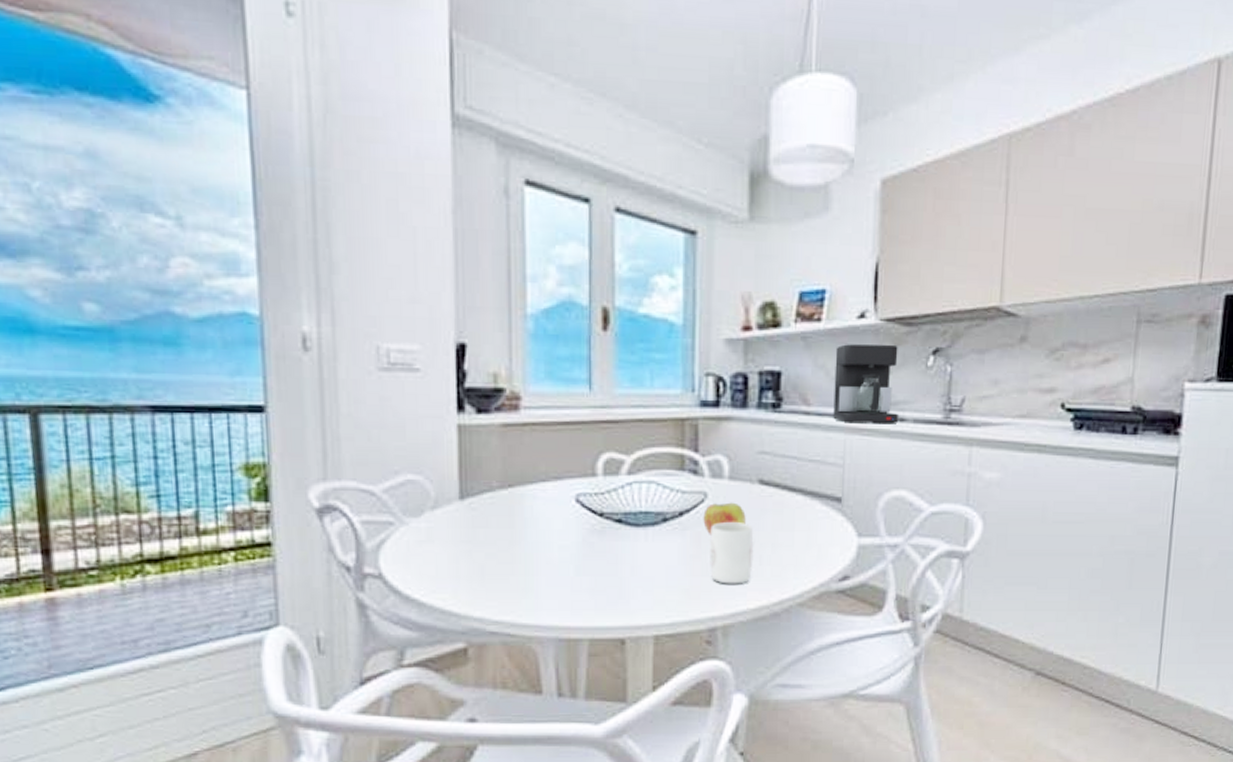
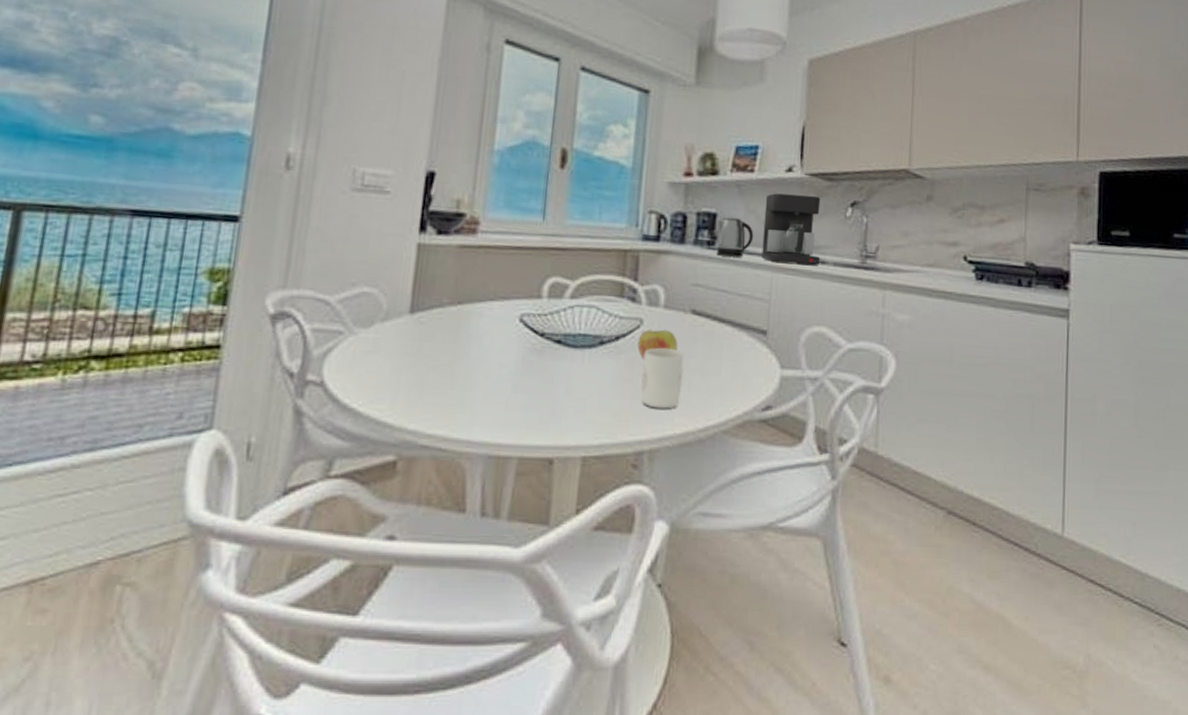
kettle: none [782,374,824,420] -> present [716,217,754,258]

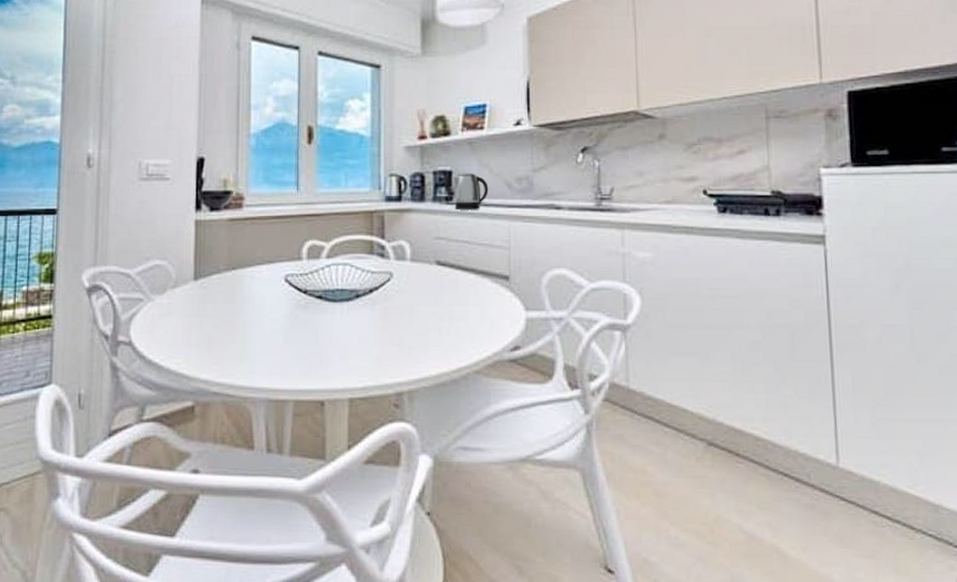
apple: present [637,329,678,360] -> none [390,281,426,309]
mug: present [640,348,684,409] -> none [395,298,434,353]
coffee maker: present [761,193,821,266] -> none [497,145,555,212]

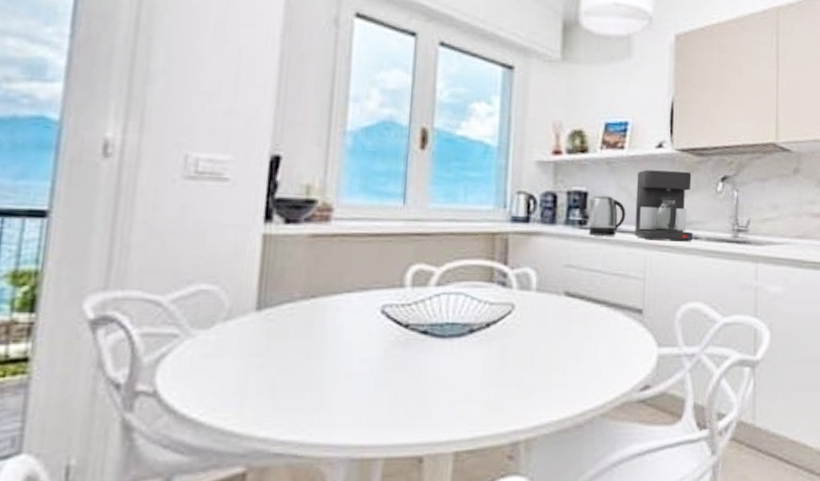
coffee maker: none [497,145,555,212] -> present [635,170,693,242]

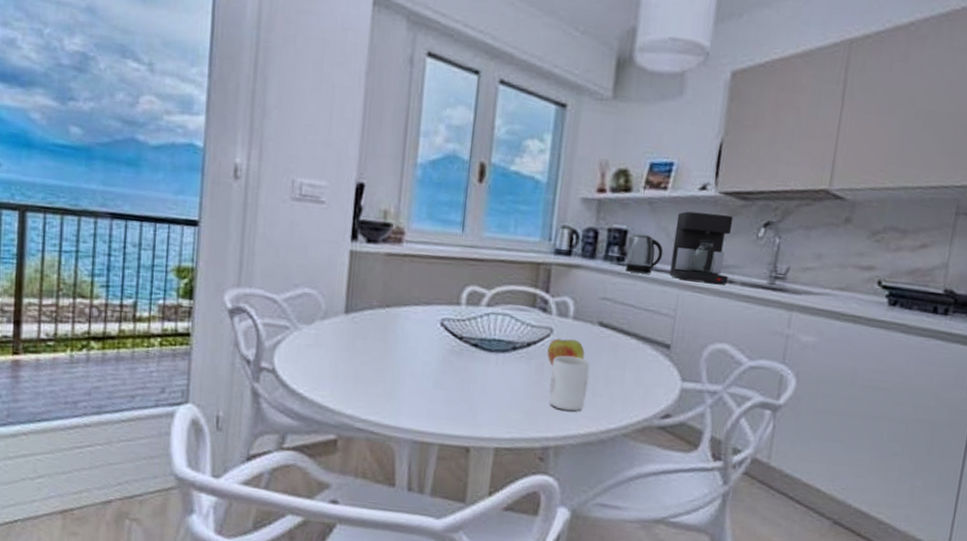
apple: none [509,313,552,346] -> present [547,338,585,366]
mug: none [513,333,559,396] -> present [548,355,590,411]

